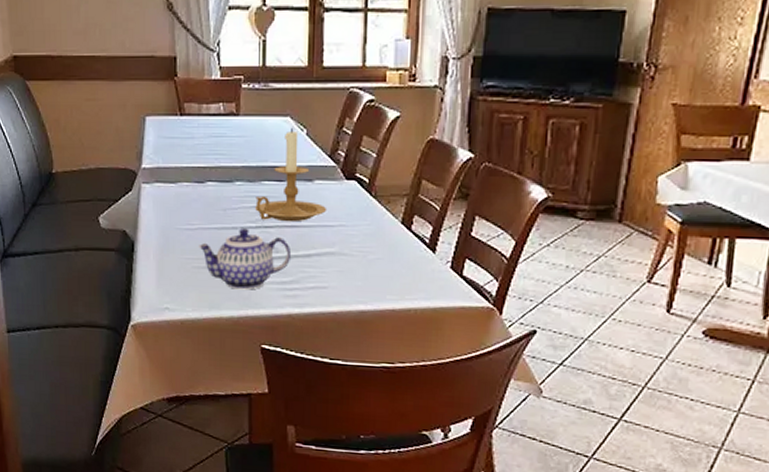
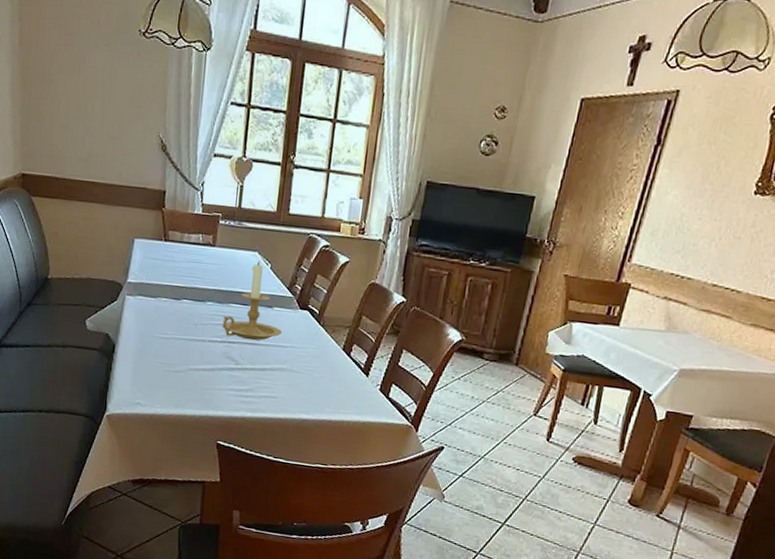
teapot: present [199,228,292,290] -> none [171,341,250,394]

